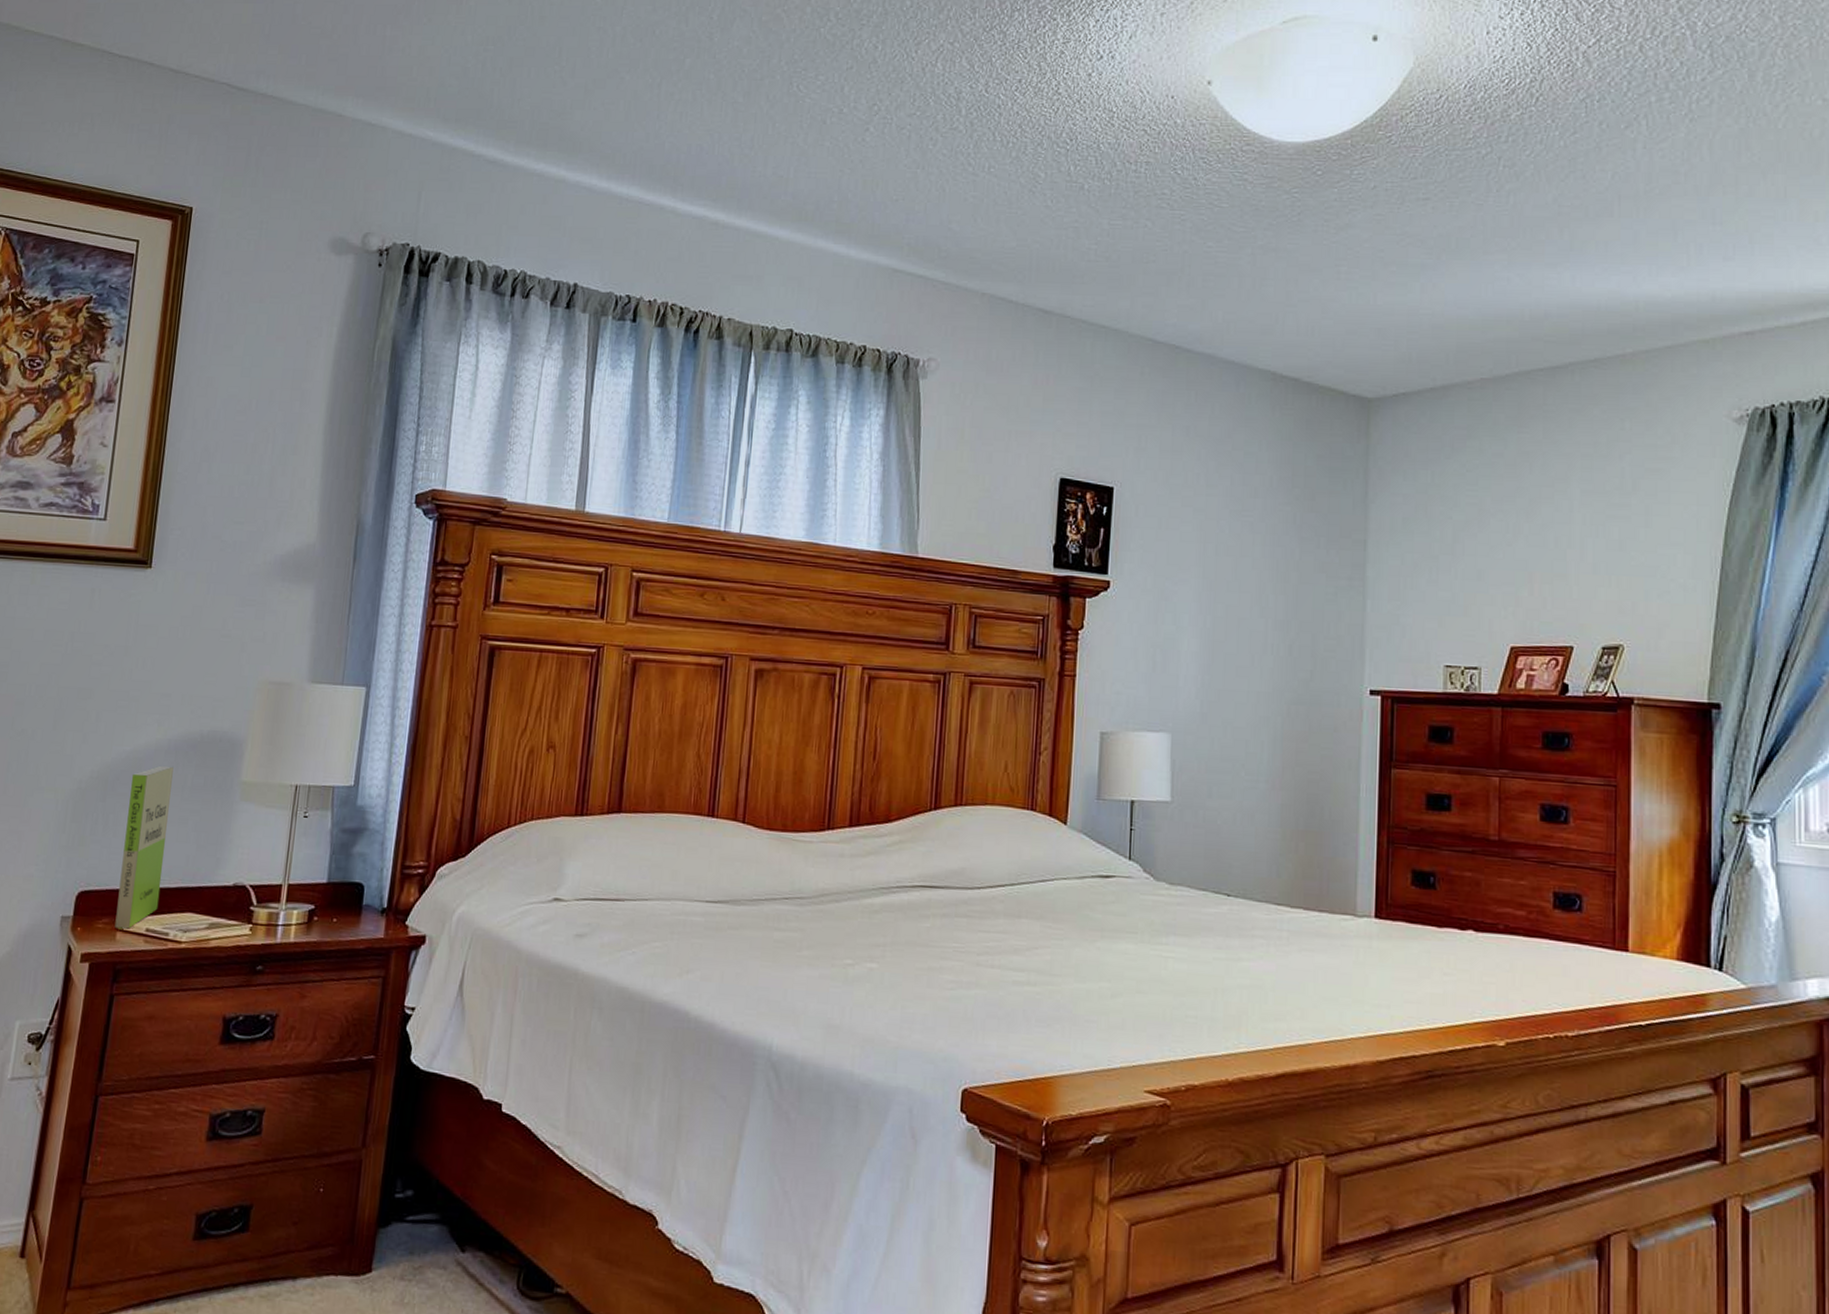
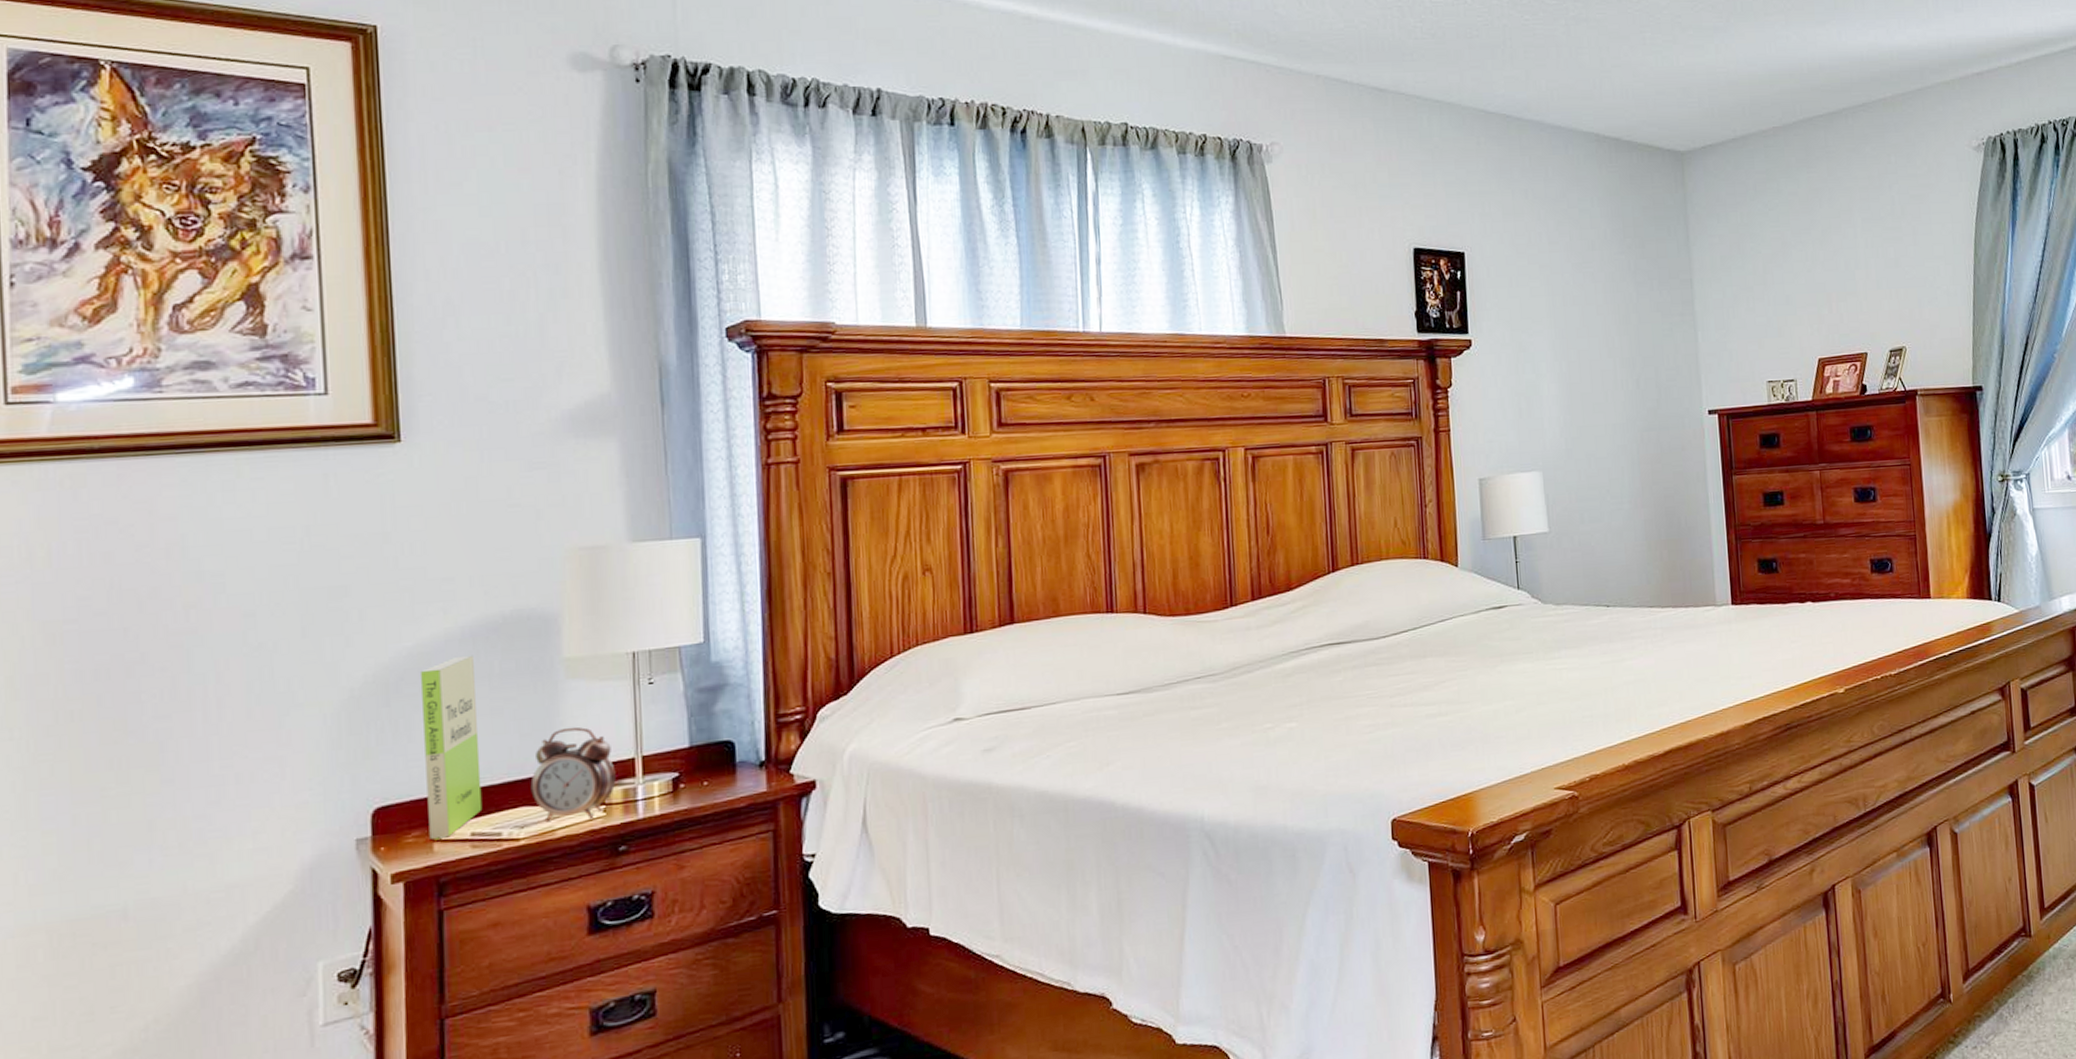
alarm clock: none [197,846,266,934] -> present [530,726,616,823]

